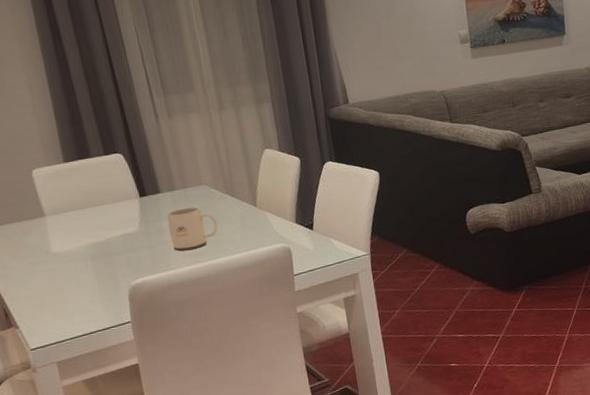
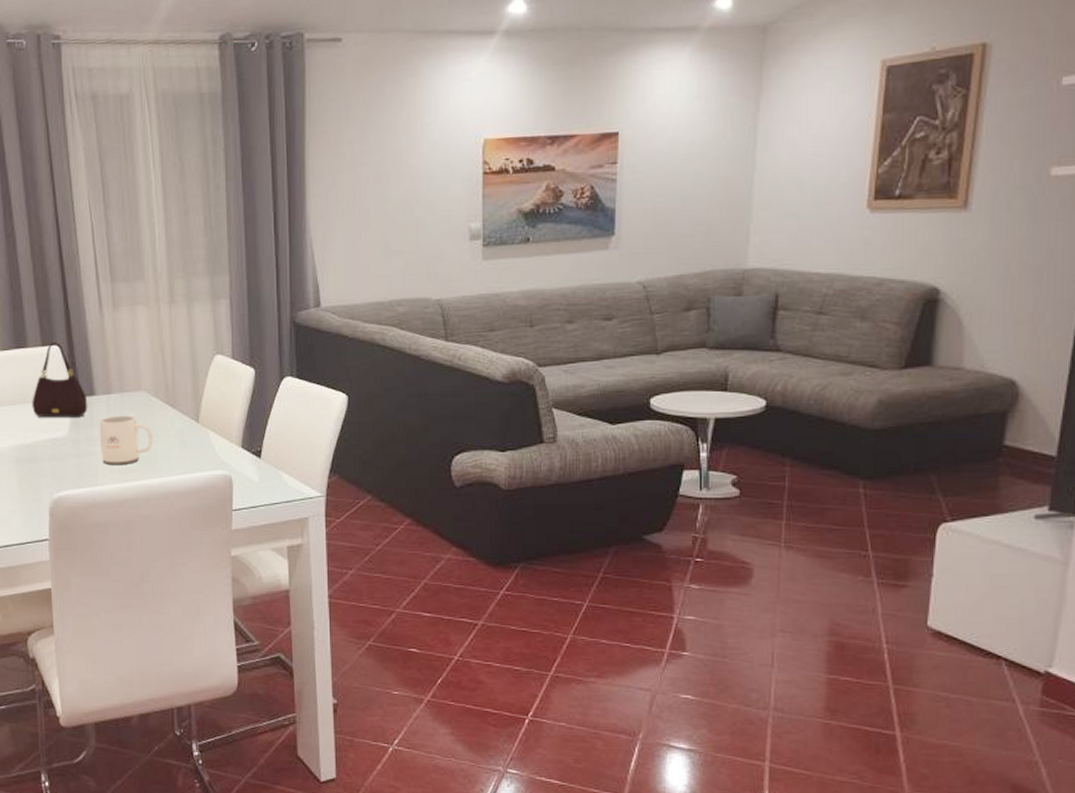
handbag: none [100,150,155,217] -> present [32,341,88,418]

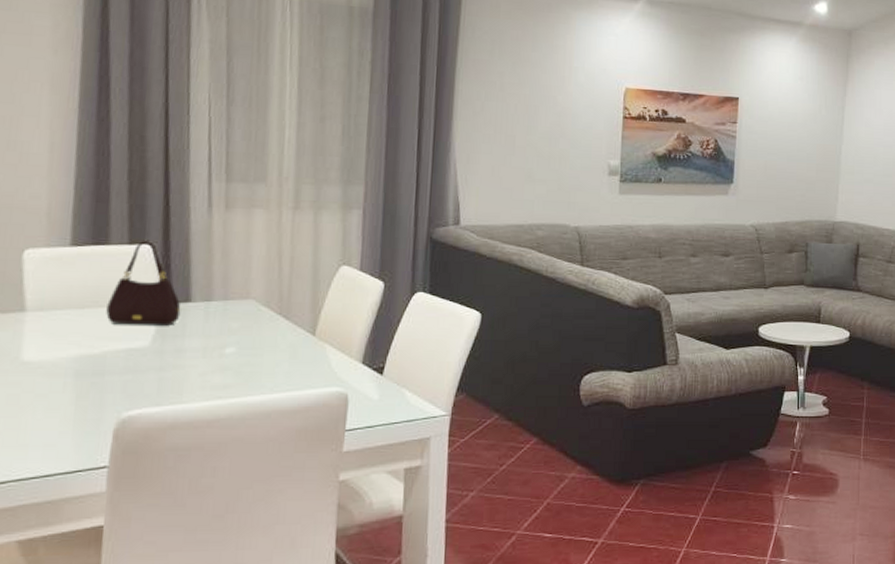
mug: present [99,415,154,466] -> none [190,325,259,381]

